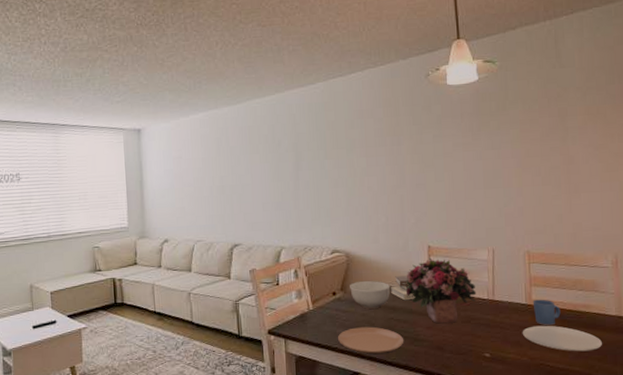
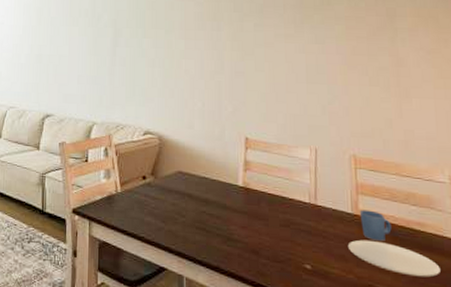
plate: present [338,326,404,355] -> none [146,217,216,251]
bowl: present [350,280,391,309] -> none [161,167,204,199]
books: present [391,275,415,301] -> none [204,166,230,195]
bouquet: present [405,257,477,324] -> none [220,150,297,226]

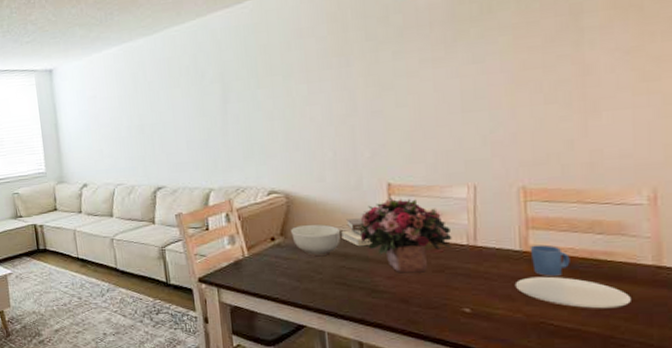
bowl: none [161,167,204,199] -> present [291,223,341,256]
books: none [204,166,230,195] -> present [341,218,372,247]
bouquet: none [220,150,297,226] -> present [359,197,452,273]

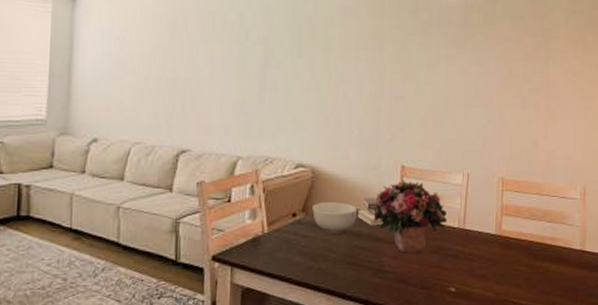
plate: present [514,276,631,309] -> none [489,258,565,288]
mug: present [530,244,570,277] -> none [502,230,529,259]

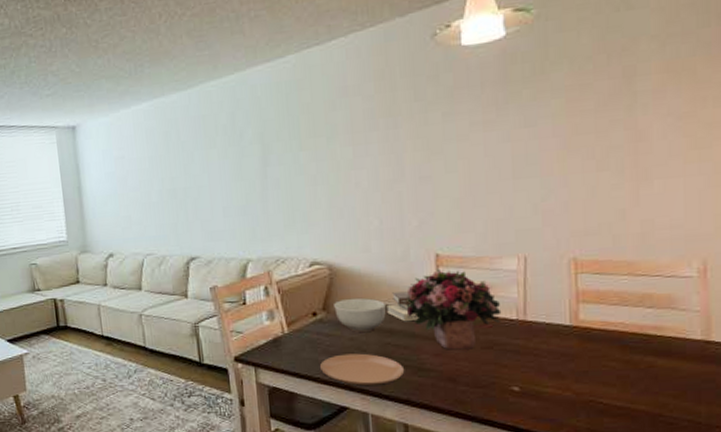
plate: none [294,255,367,288] -> present [320,353,405,387]

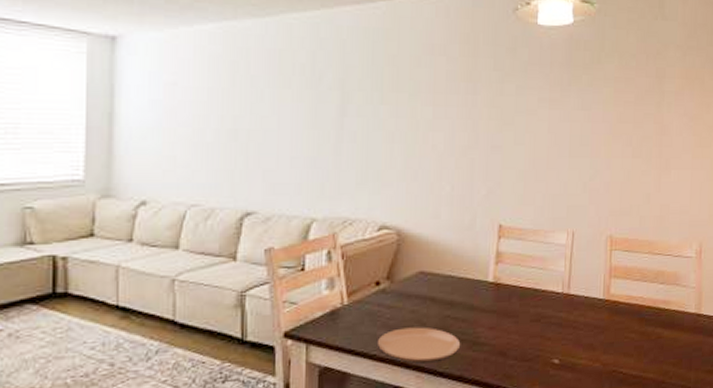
bowl: present [334,297,387,332] -> none [398,266,450,304]
books: present [387,291,419,322] -> none [450,262,479,294]
bouquet: present [406,268,502,350] -> none [467,239,550,323]

